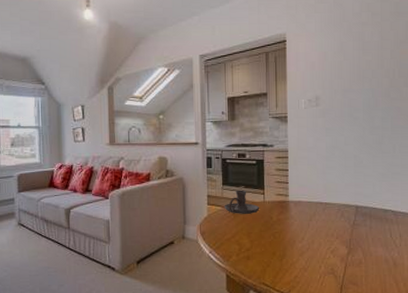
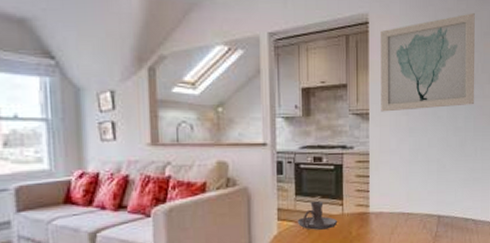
wall art: none [297,25,392,115] -> present [381,13,475,112]

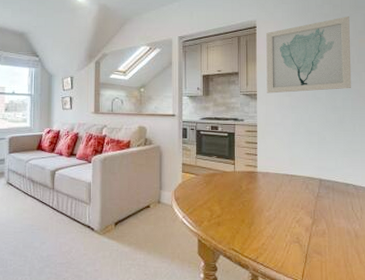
candle holder: present [297,200,338,230] -> none [197,159,231,182]

